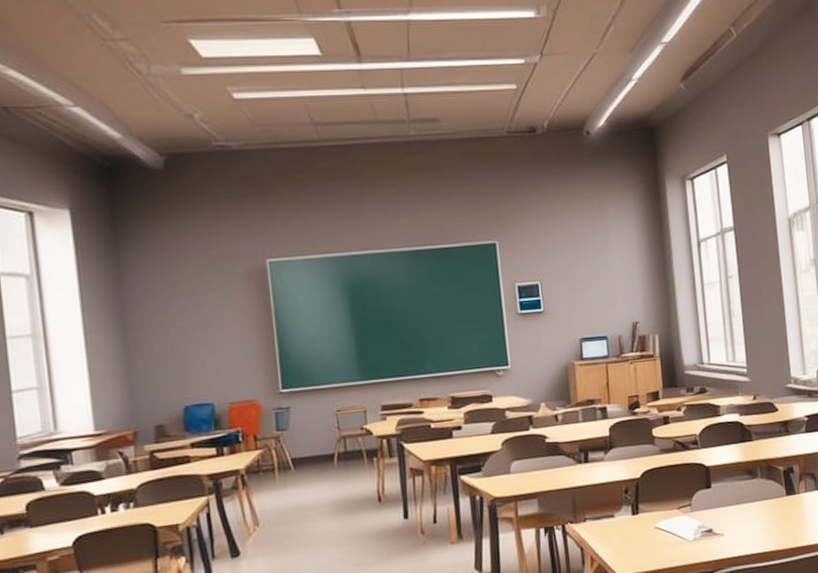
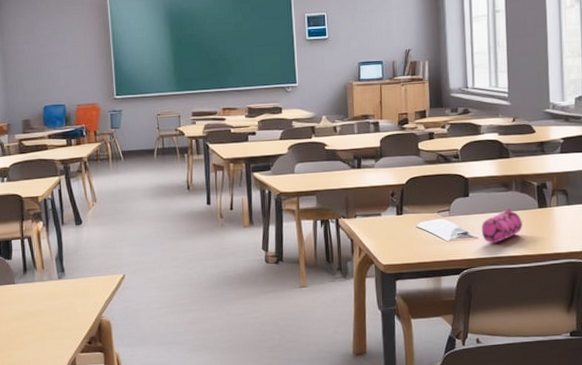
pencil case: none [726,498,771,541] -> present [481,208,522,244]

